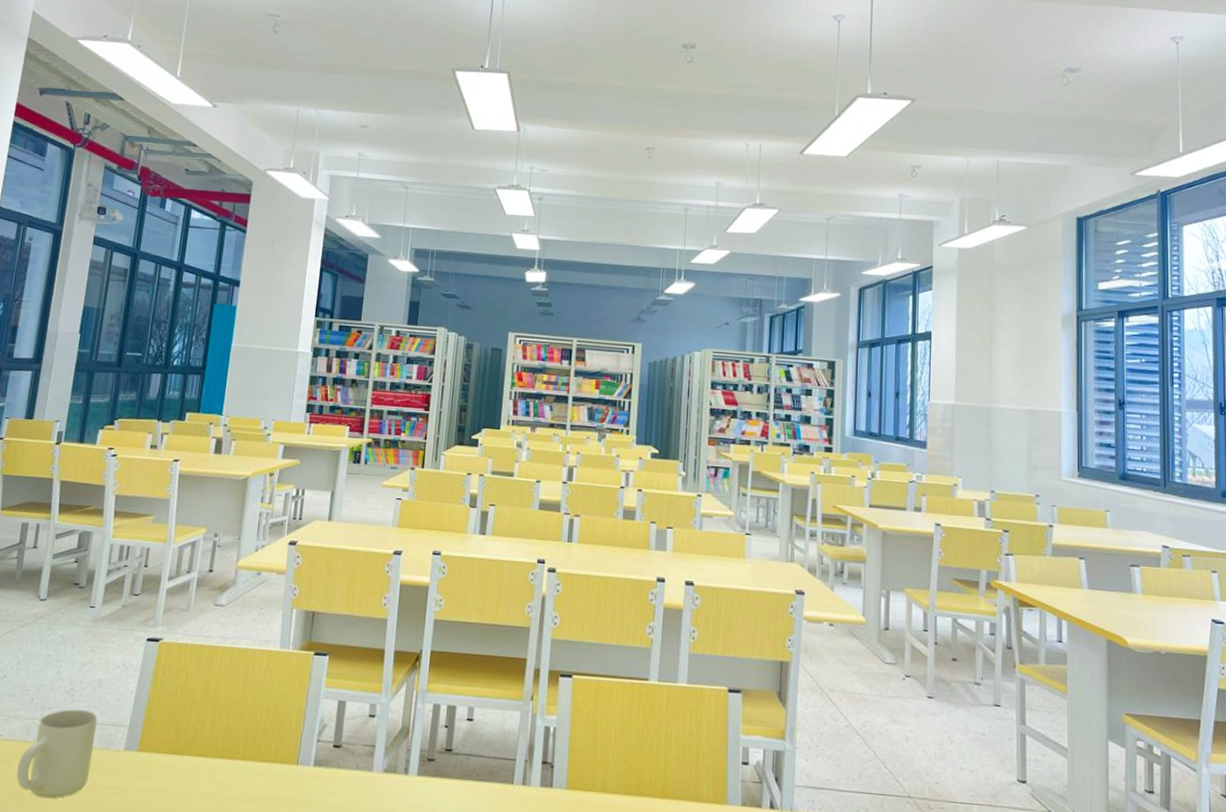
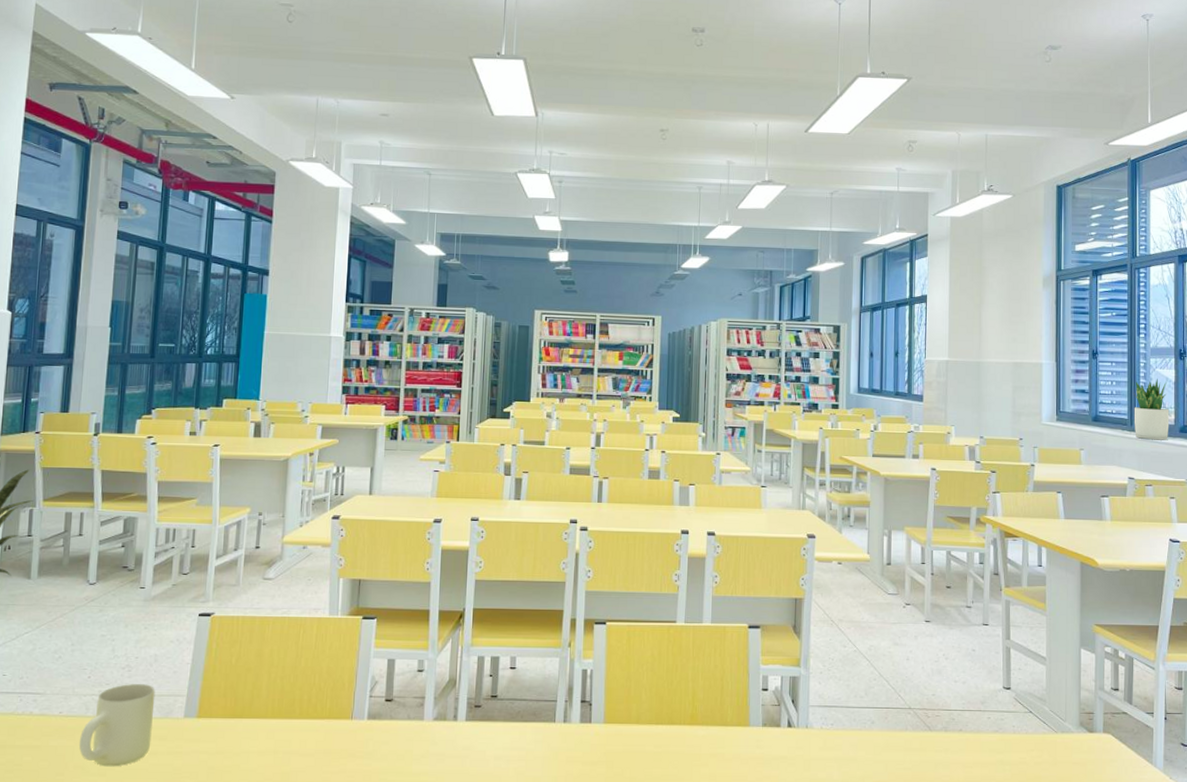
planter: none [1166,435,1209,506] -> present [1133,378,1170,440]

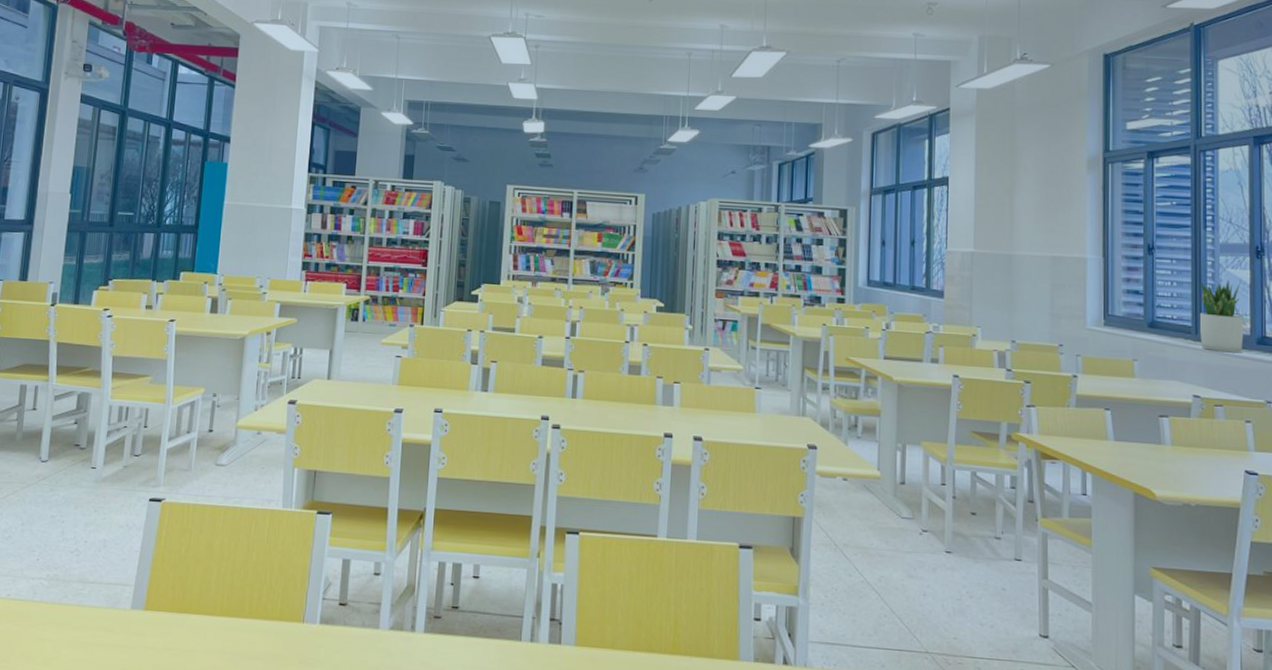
mug: present [79,684,155,767] -> none [25,569,103,657]

